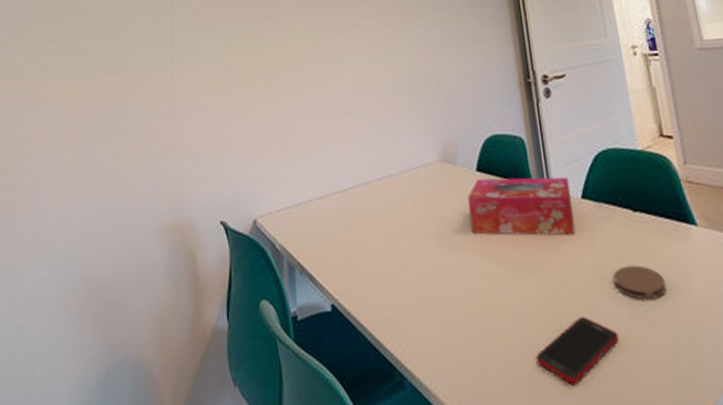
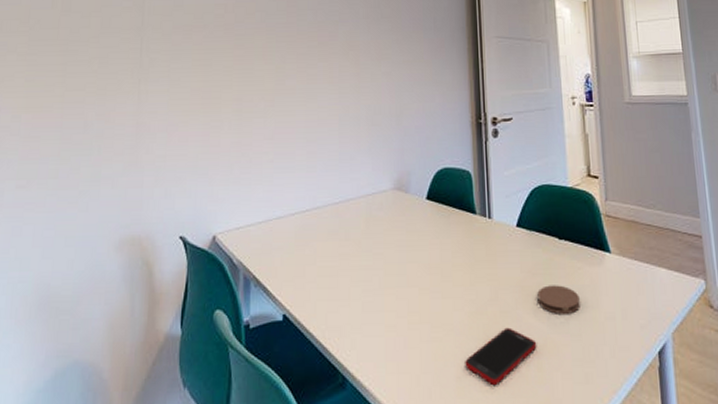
tissue box: present [468,176,575,235] -> none [417,206,509,258]

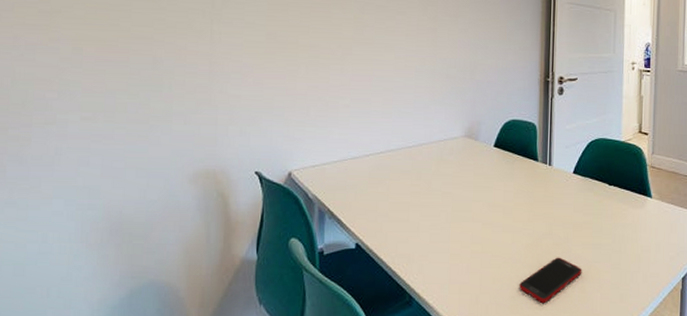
coaster: present [537,285,580,314] -> none [586,223,622,247]

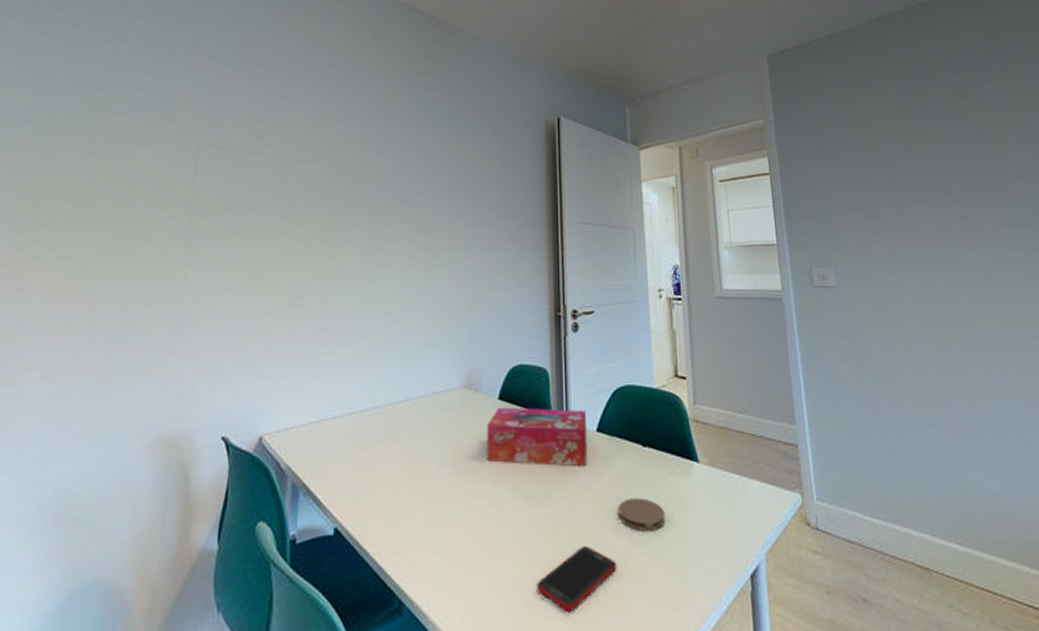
tissue box: none [483,153,566,199] -> present [487,407,588,466]
coaster: none [586,223,622,247] -> present [618,498,665,531]

